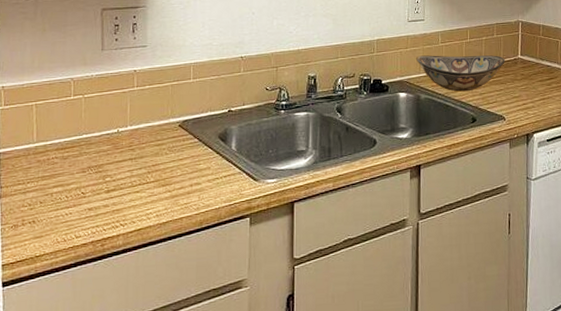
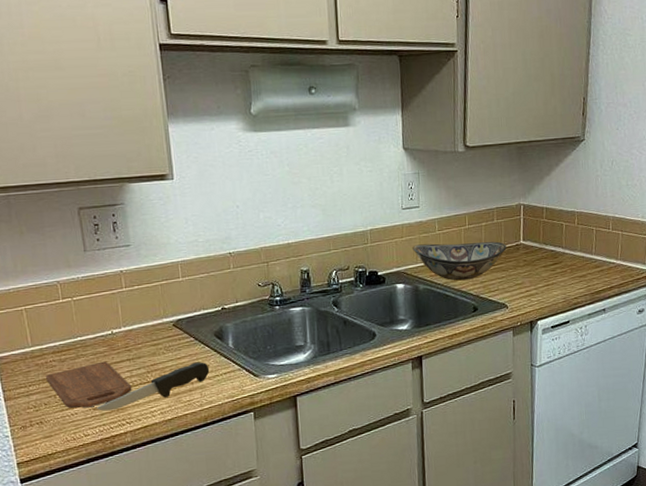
cutting board: none [46,160,131,207] -> present [46,361,132,407]
kitchen knife: none [91,164,210,212] -> present [96,362,210,411]

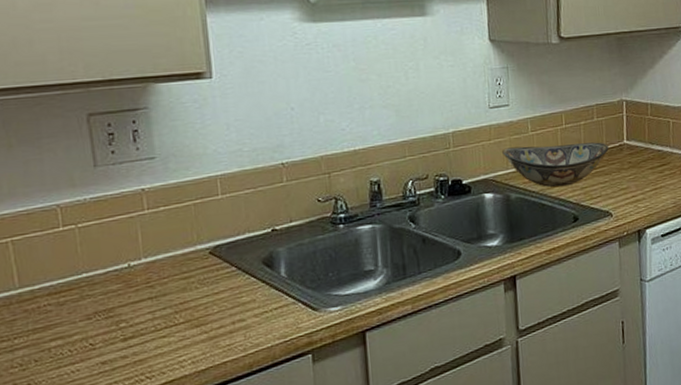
cutting board: present [46,361,132,407] -> none [38,301,155,363]
kitchen knife: present [96,362,210,411] -> none [105,296,256,365]

